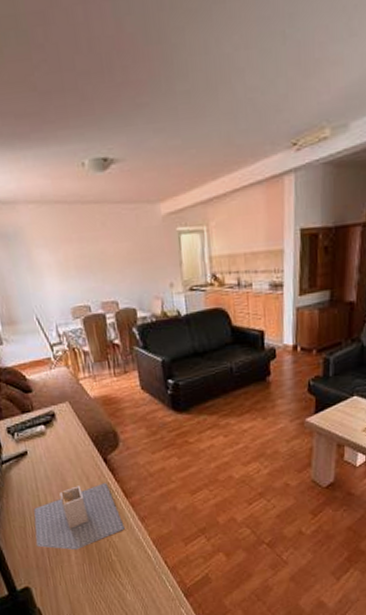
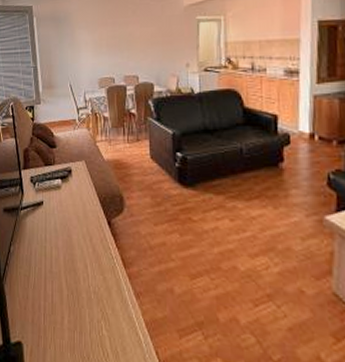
utensil holder: present [33,483,125,551] -> none [35,244,119,314]

